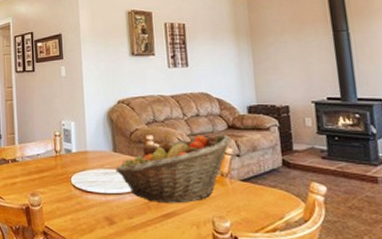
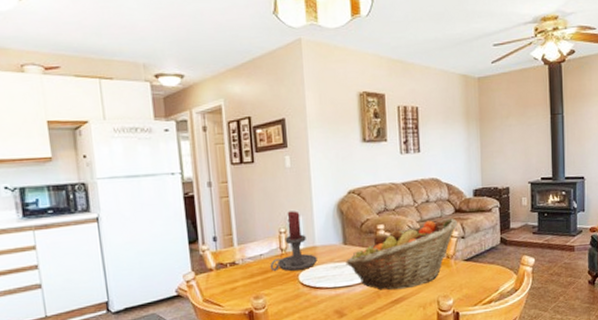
candle holder: none [45,116,89,172] -> present [270,211,318,271]

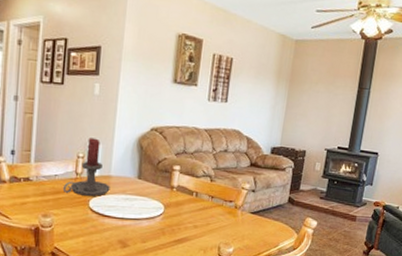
fruit basket: present [345,218,457,291] -> none [137,169,251,231]

